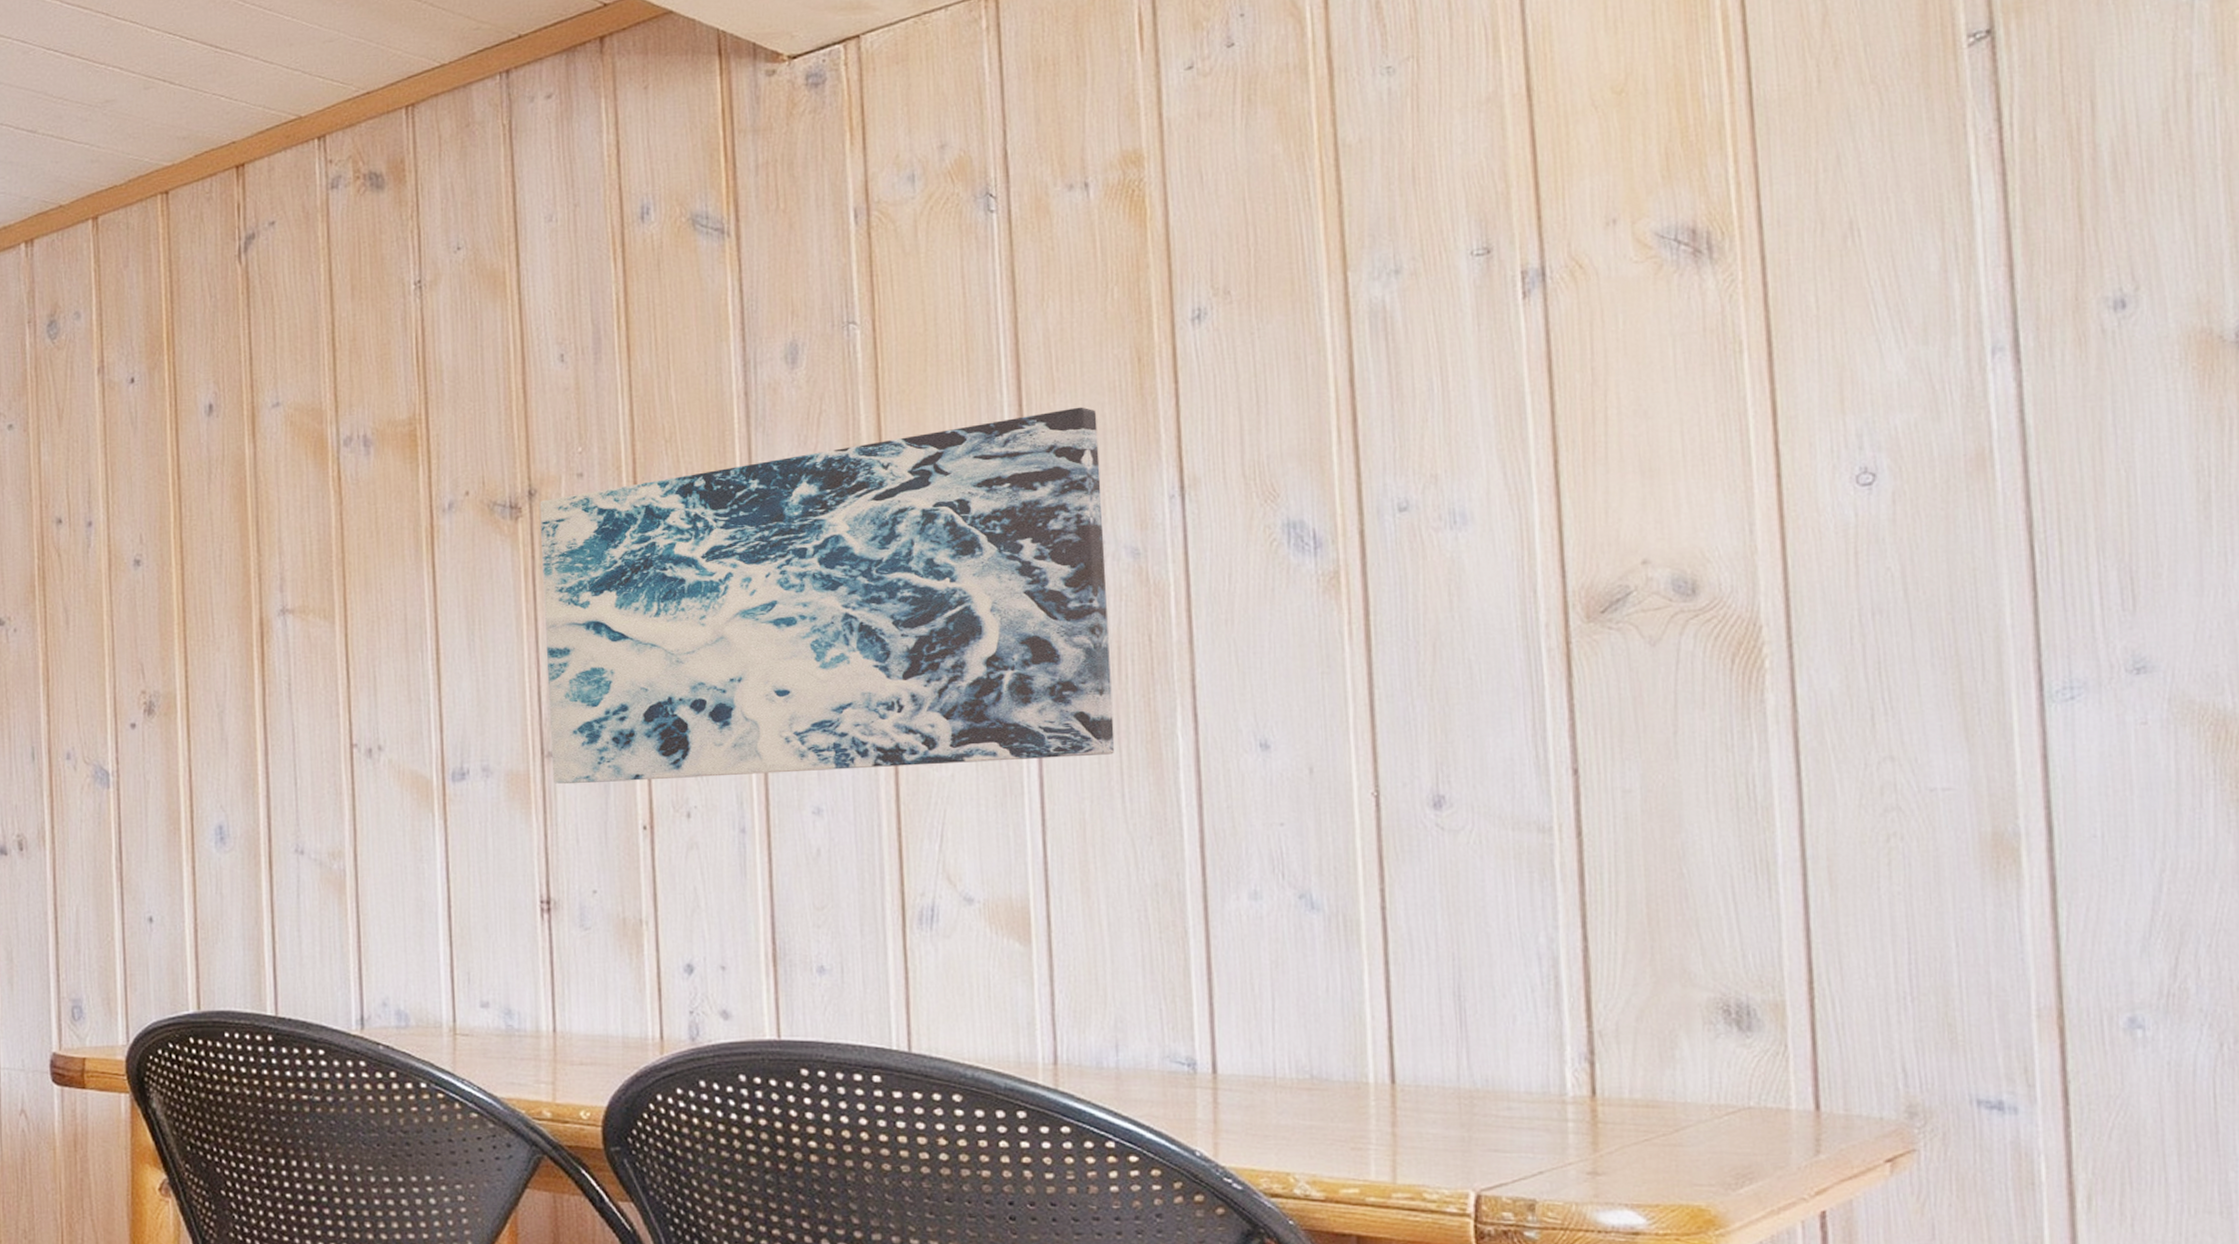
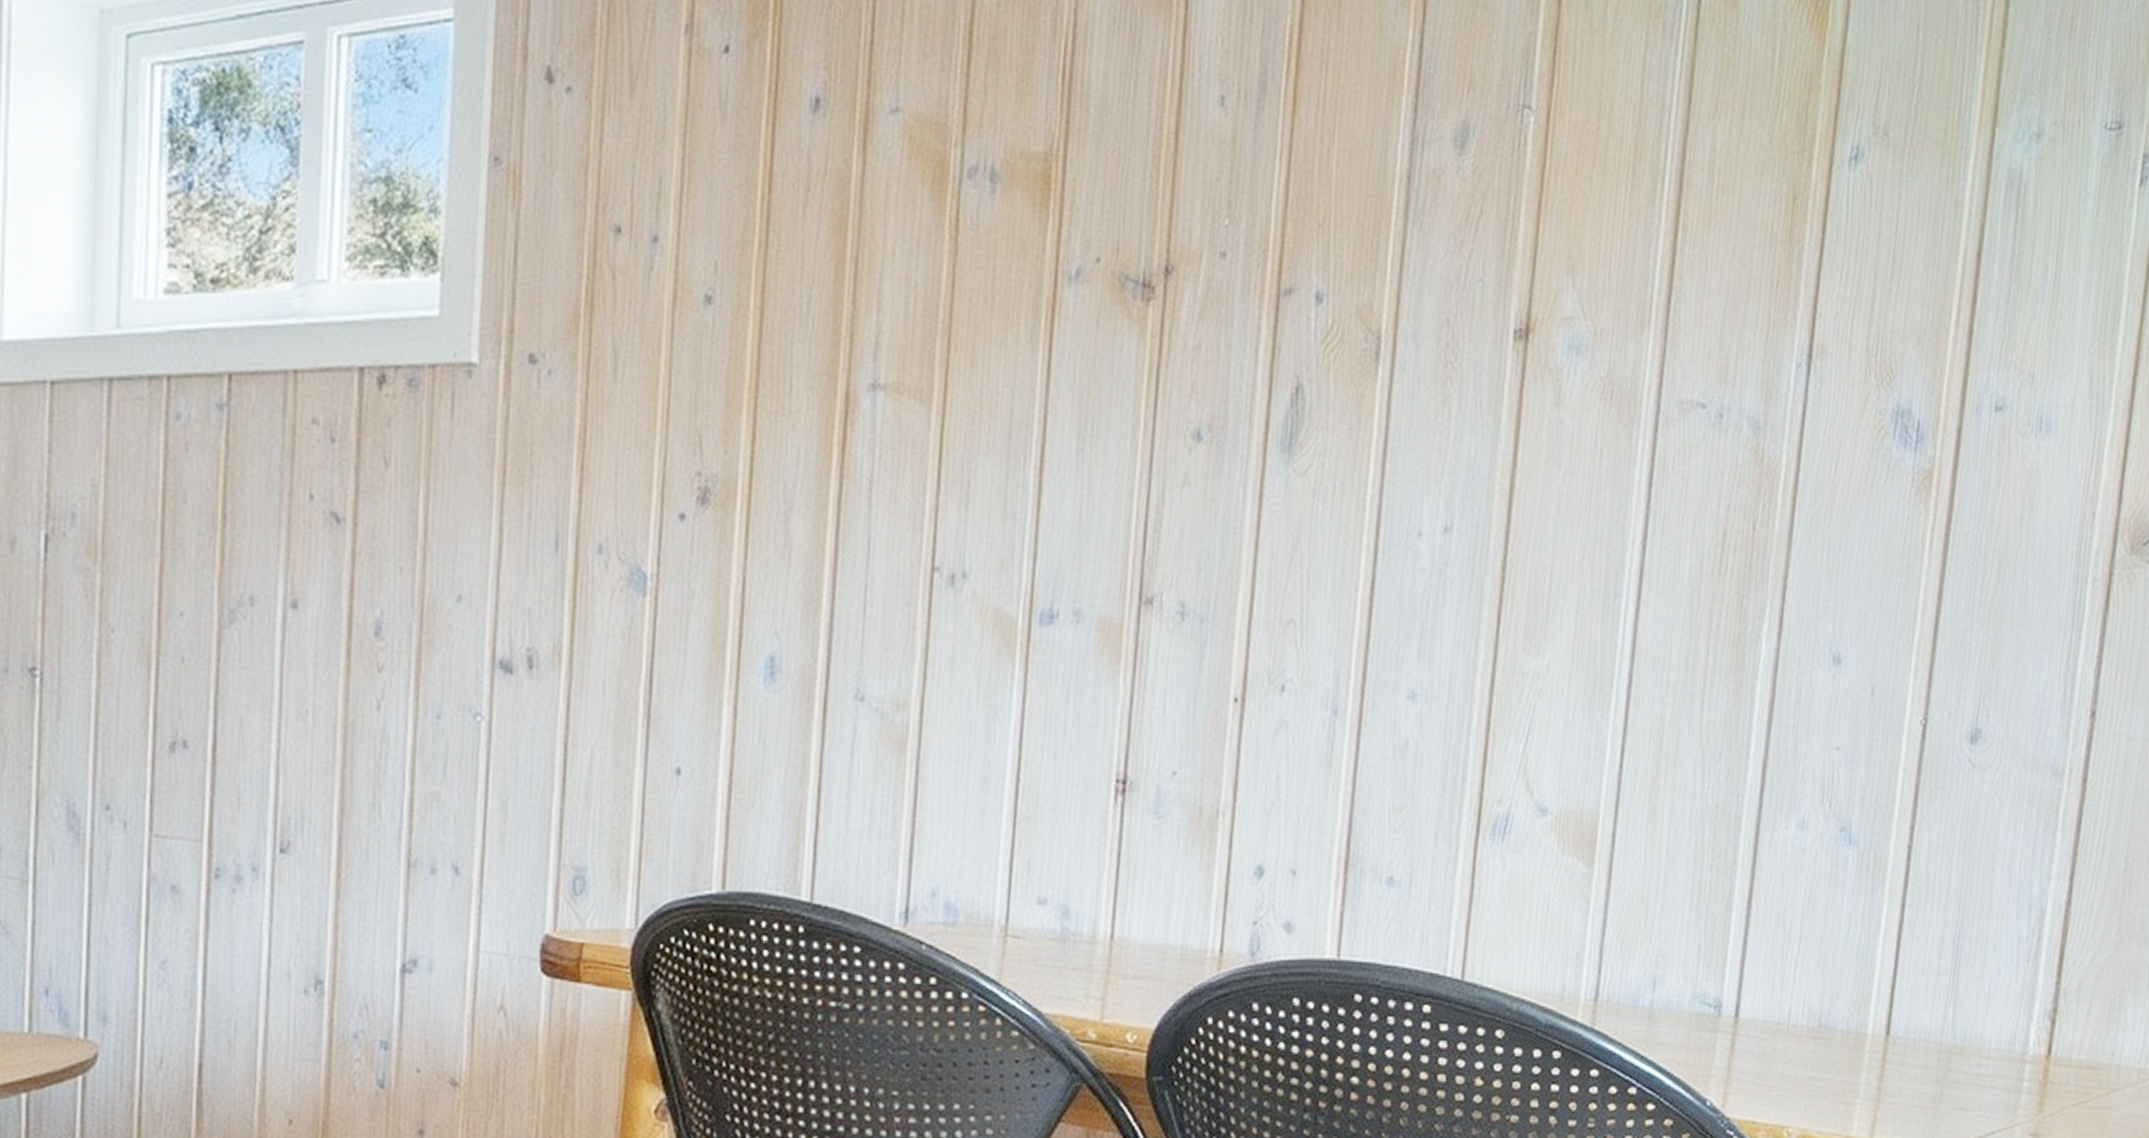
wall art: present [539,407,1115,784] -> none [1147,246,1746,656]

